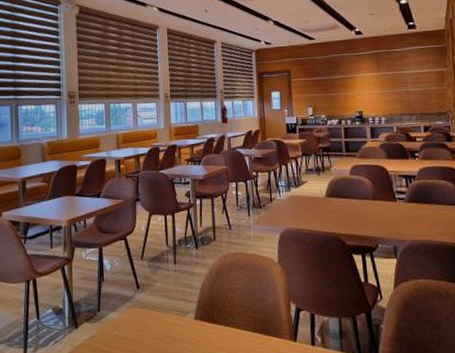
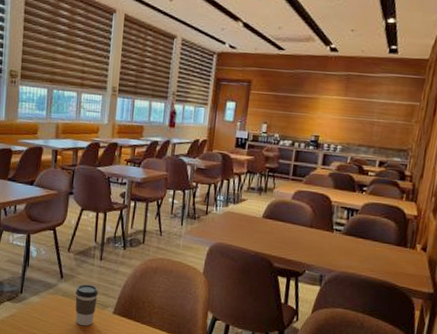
coffee cup: none [154,291,177,338] -> present [75,284,98,326]

